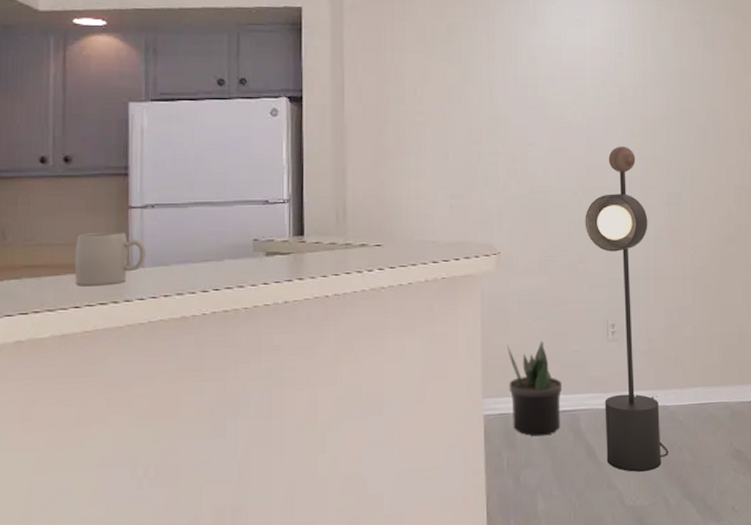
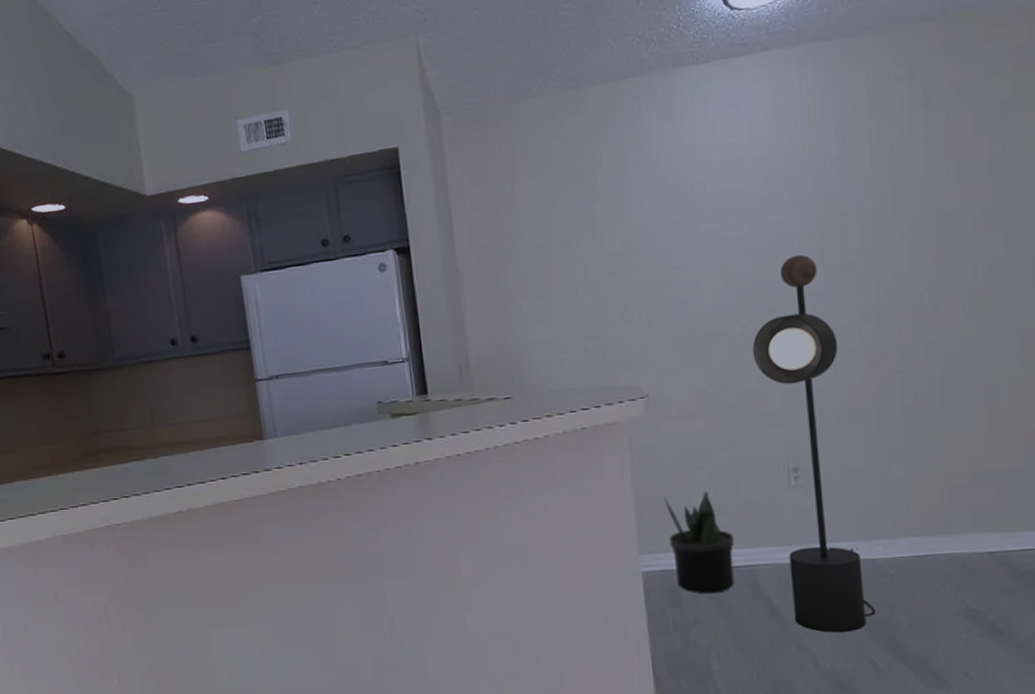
mug: present [74,232,146,287] -> none [213,405,278,459]

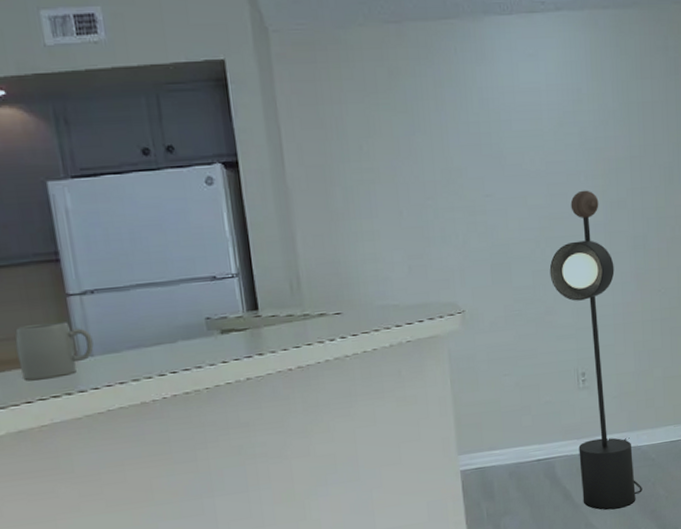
mug: none [213,405,278,459] -> present [14,322,94,382]
planter: present [664,490,735,594] -> none [479,395,537,486]

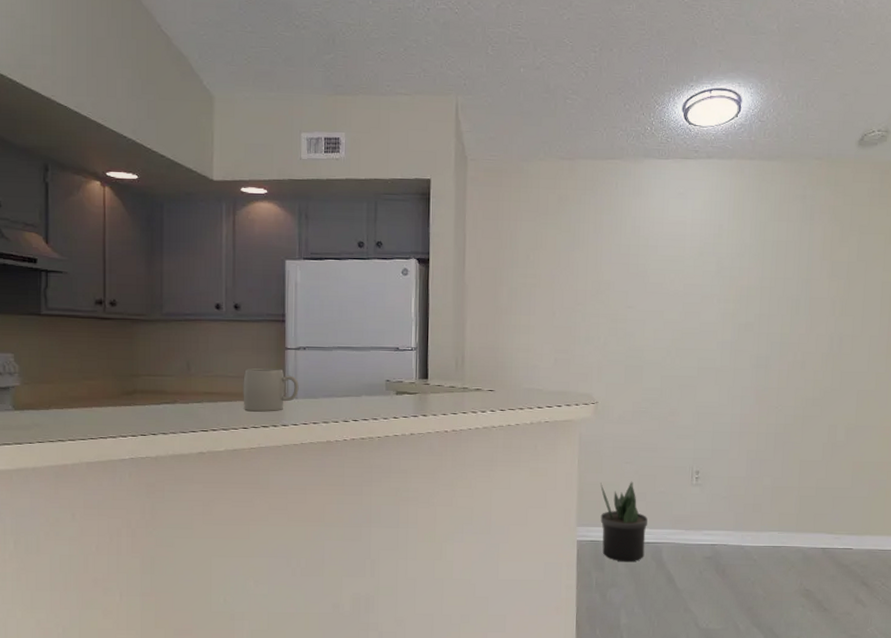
planter: none [479,395,537,486] -> present [600,481,648,562]
floor lamp: present [549,190,642,510] -> none [676,311,742,600]

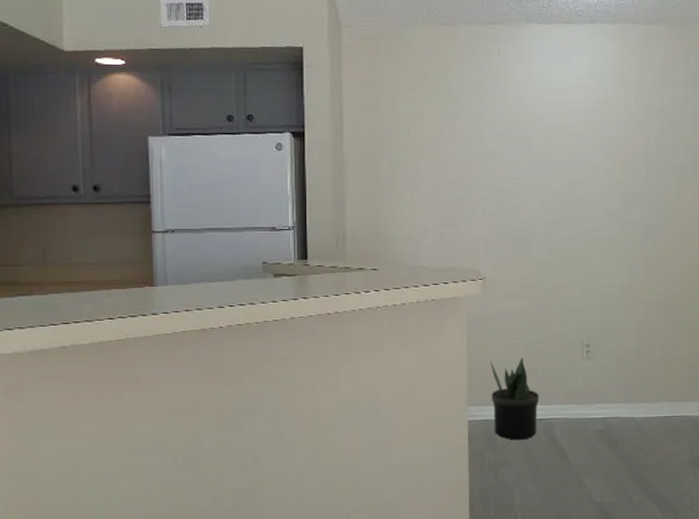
mug: present [243,368,299,412] -> none [106,254,168,301]

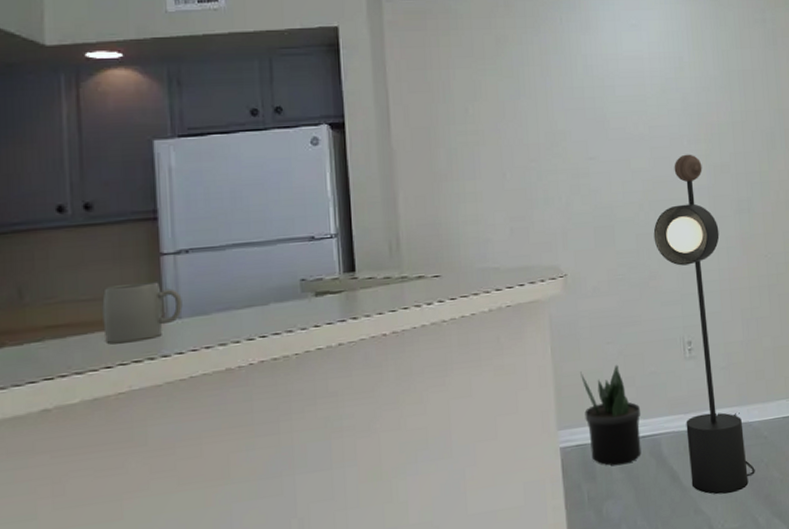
mug: none [106,254,168,301] -> present [102,282,183,345]
floor lamp: none [565,180,634,474] -> present [653,154,755,495]

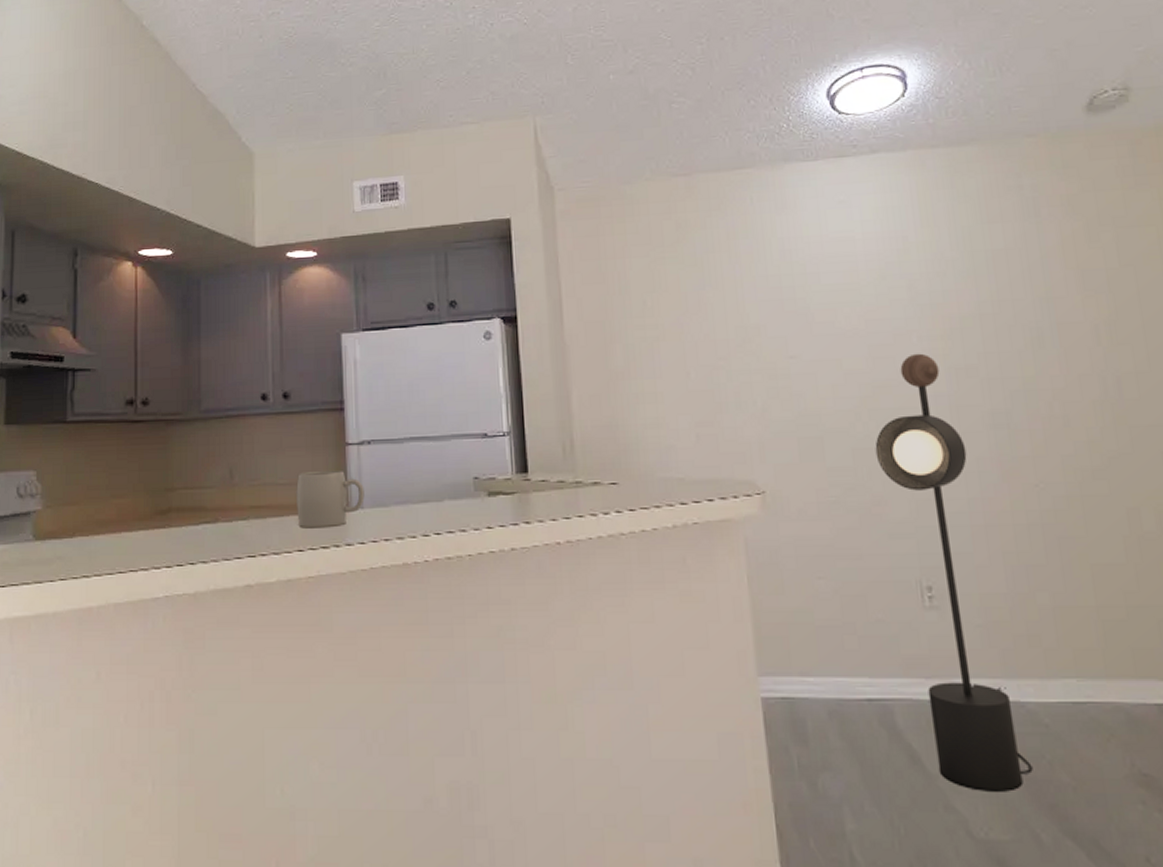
planter: present [580,364,642,466] -> none [785,605,868,731]

